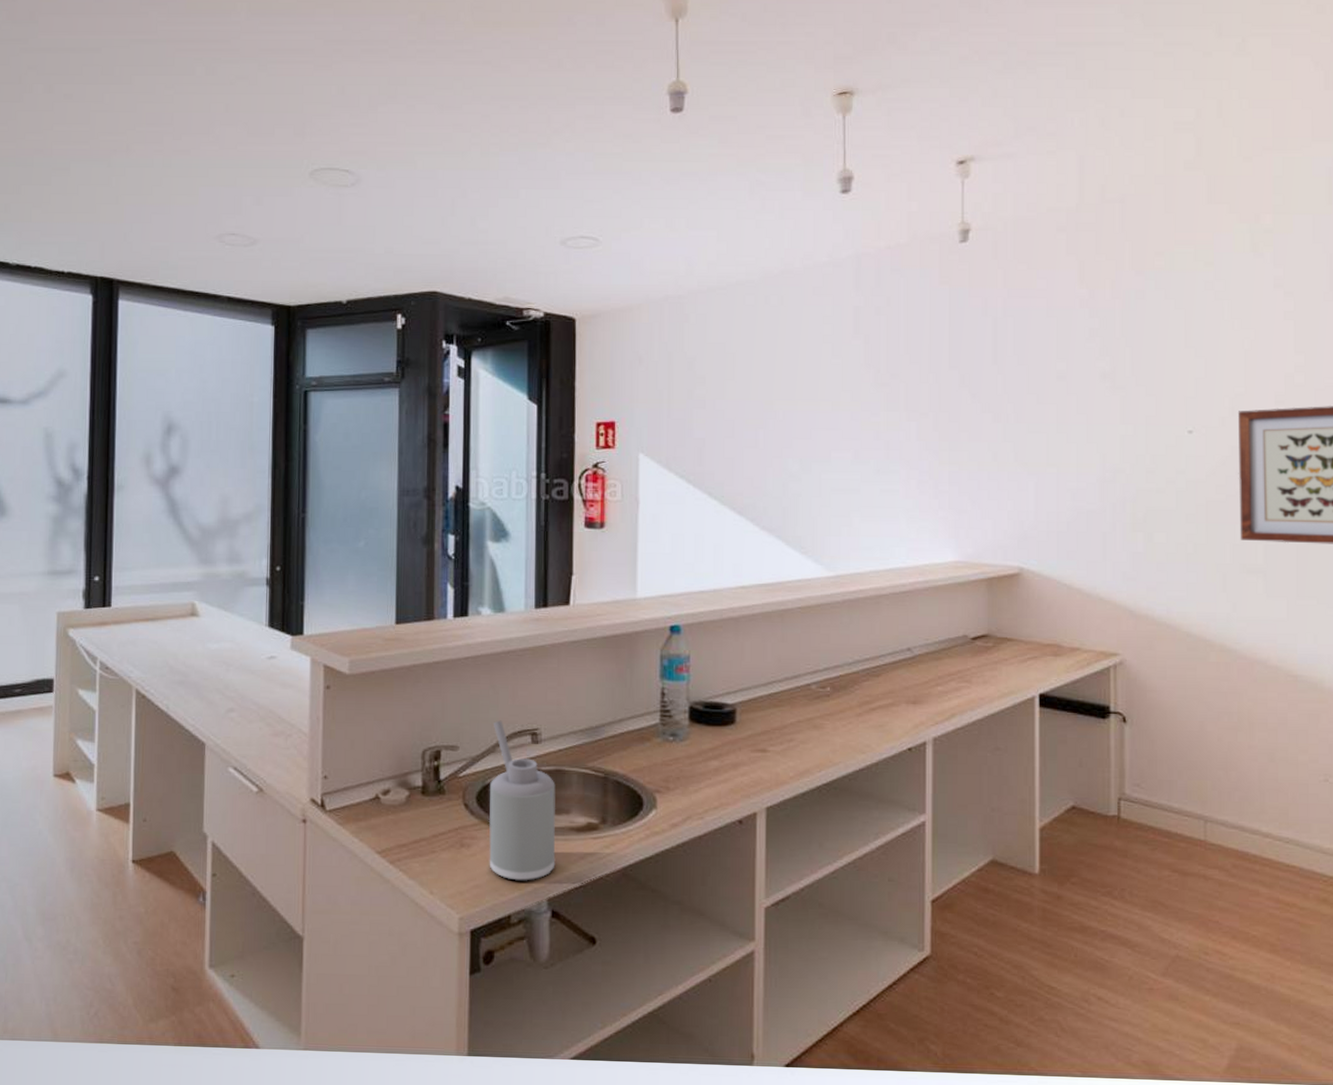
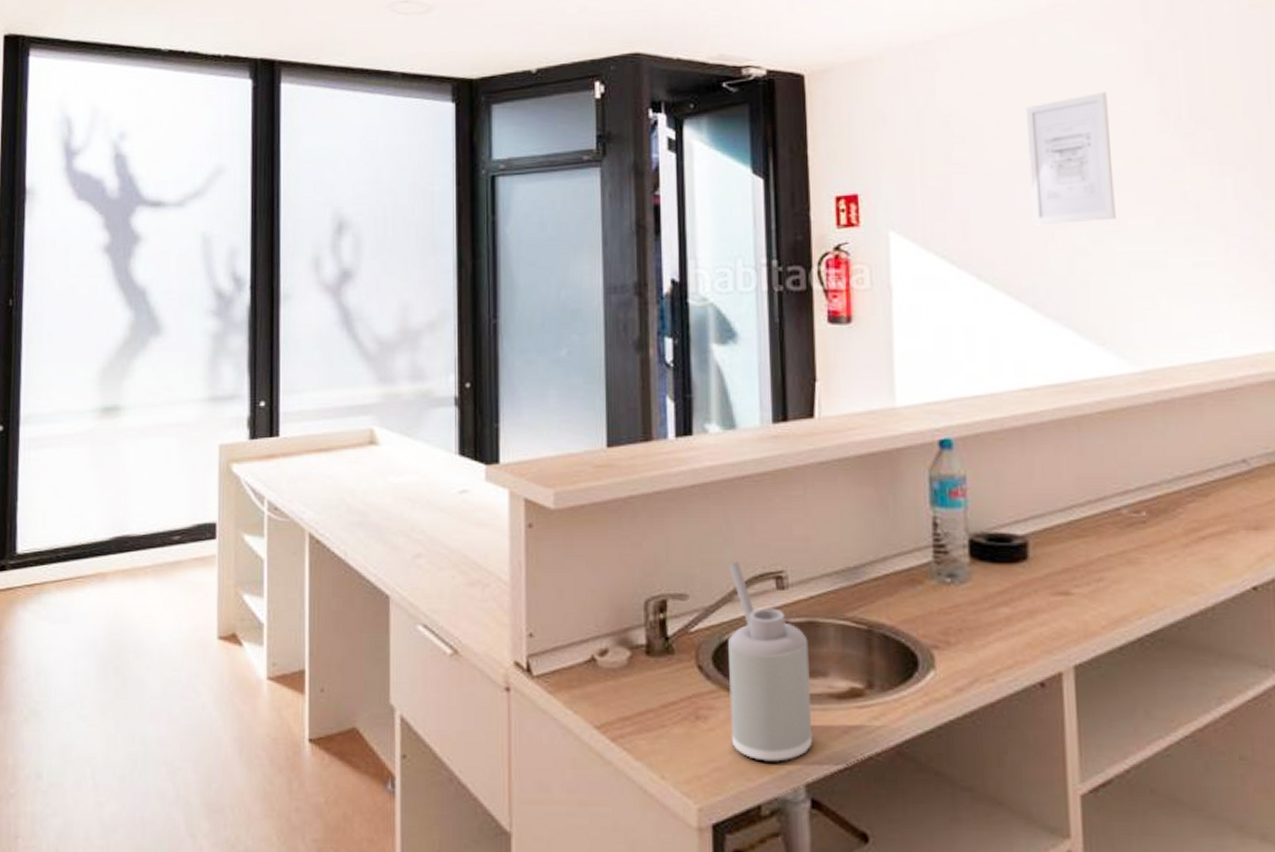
wall art: none [755,346,823,454] -> present [1026,91,1116,226]

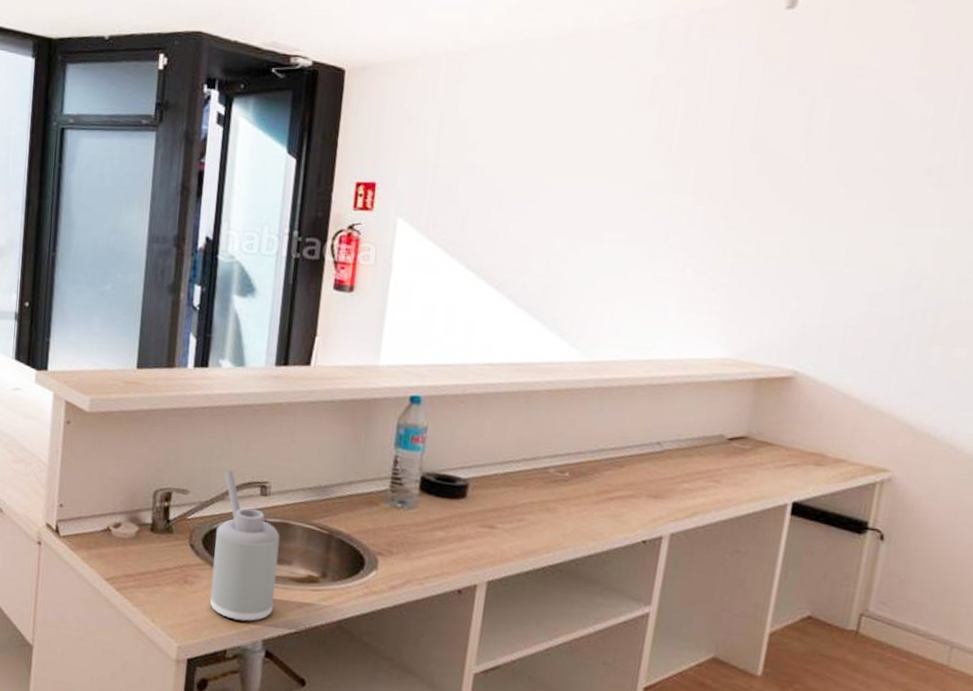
wall art: present [1026,91,1116,226] -> none [523,116,610,231]

